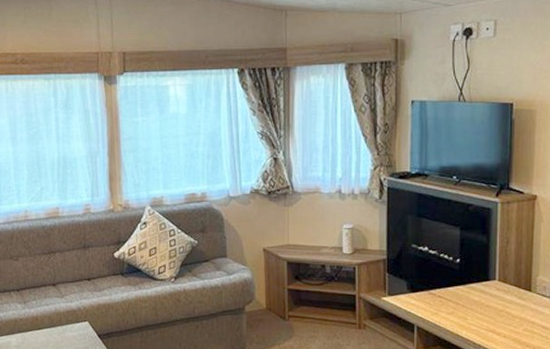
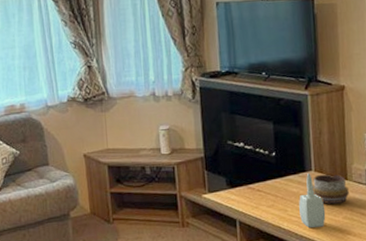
nail polish bottle: none [480,283,506,337] -> present [299,173,326,228]
decorative bowl: none [494,284,533,315] -> present [312,174,350,204]

